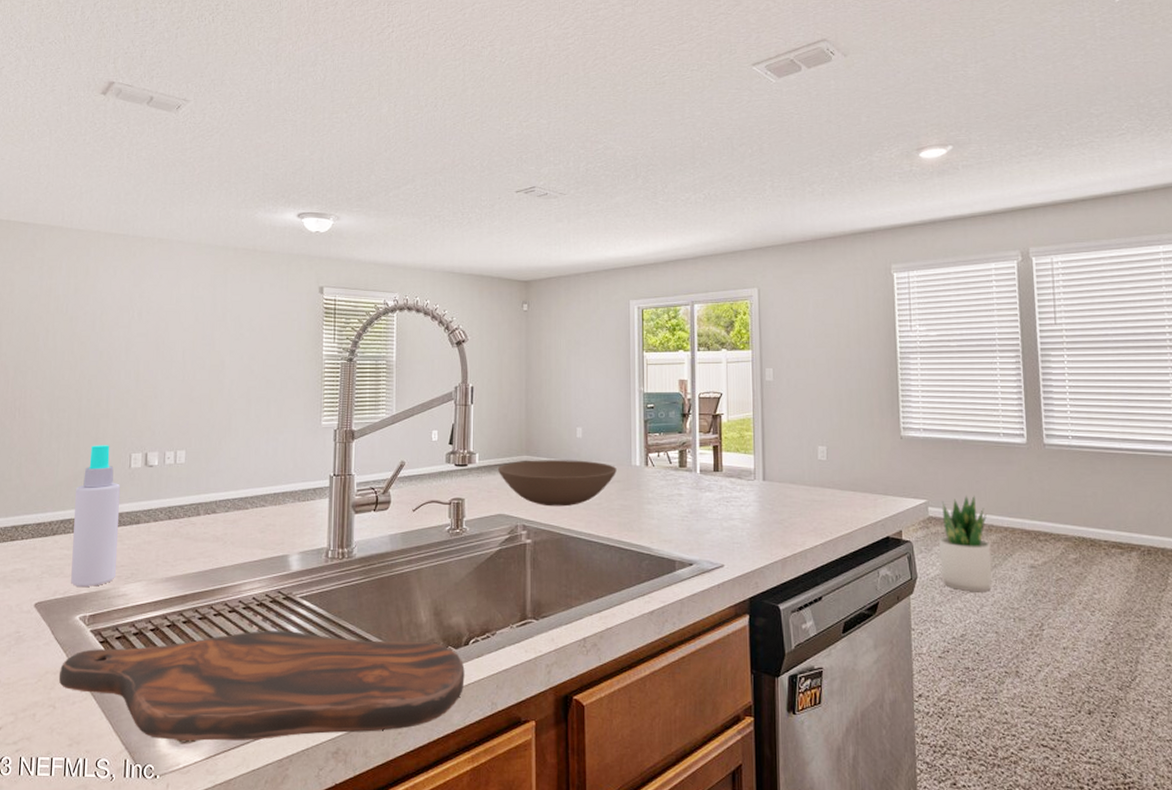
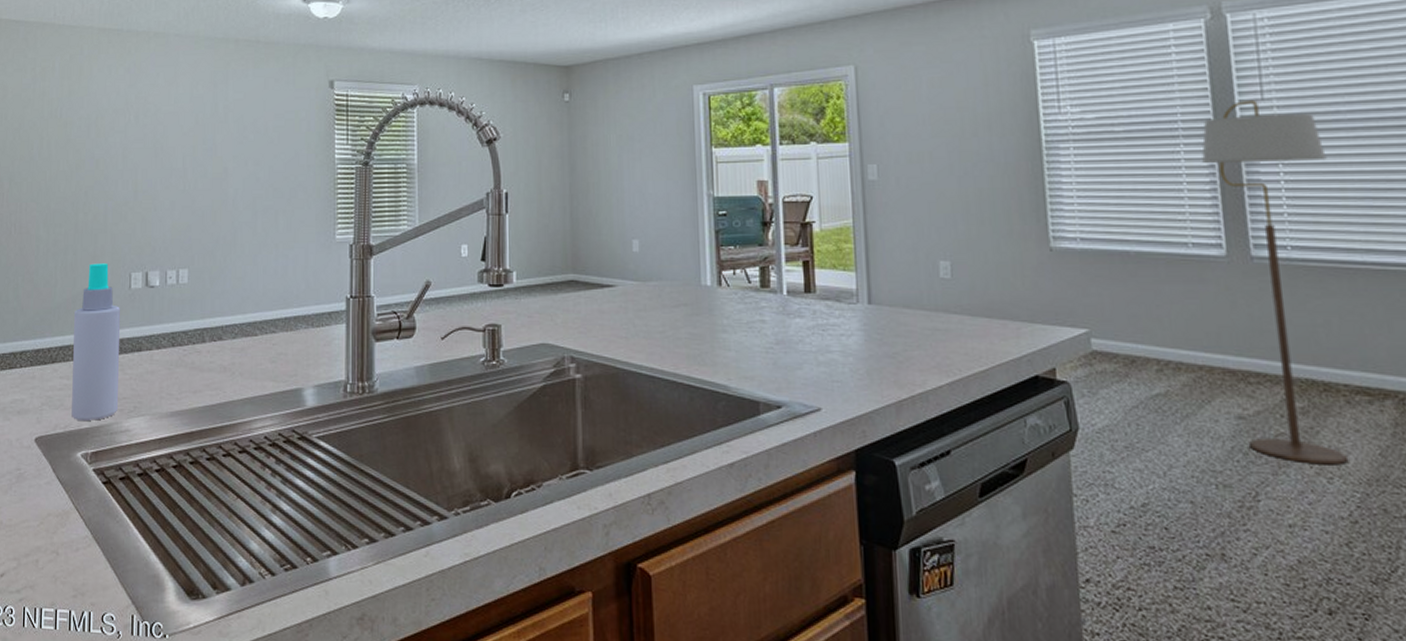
cutting board: present [58,631,465,741] -> none [61,474,507,600]
bowl: present [498,460,617,507] -> none [540,279,683,335]
planter: present [939,495,992,592] -> none [1107,323,1183,450]
floor lamp: none [1012,324,1105,602] -> present [1202,99,1347,465]

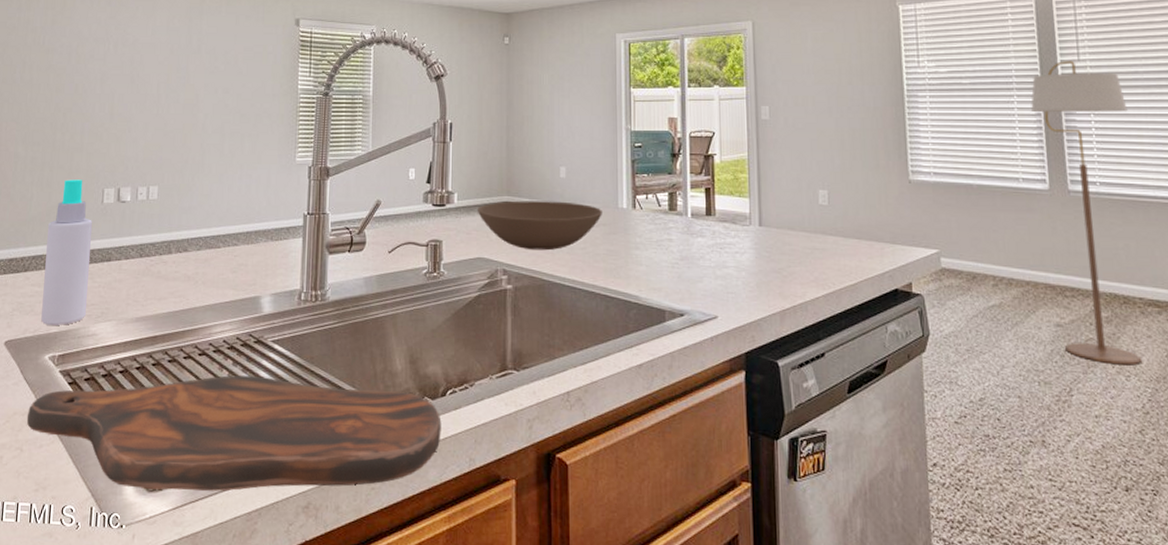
cutting board: none [61,474,507,600] -> present [26,375,442,491]
bowl: none [540,279,683,335] -> present [478,200,602,251]

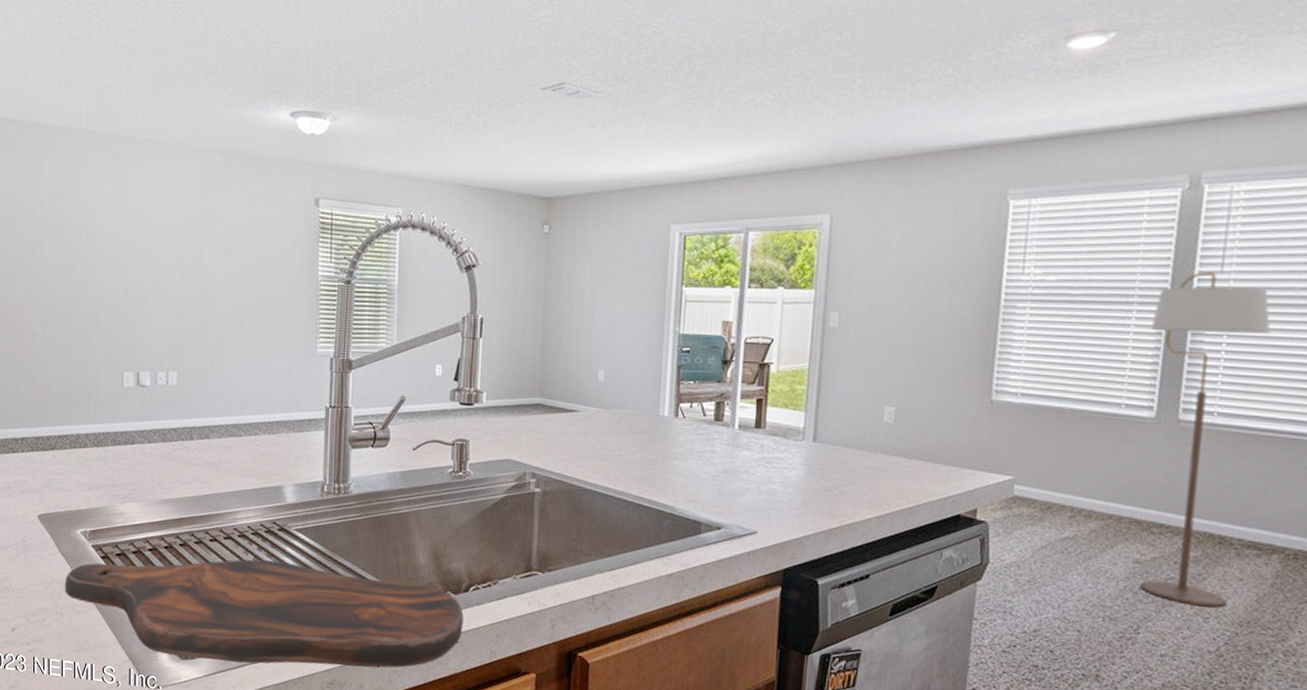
spray bottle: present [41,179,92,326] -> none [71,361,114,504]
bowl: present [478,200,602,251] -> none [507,403,641,456]

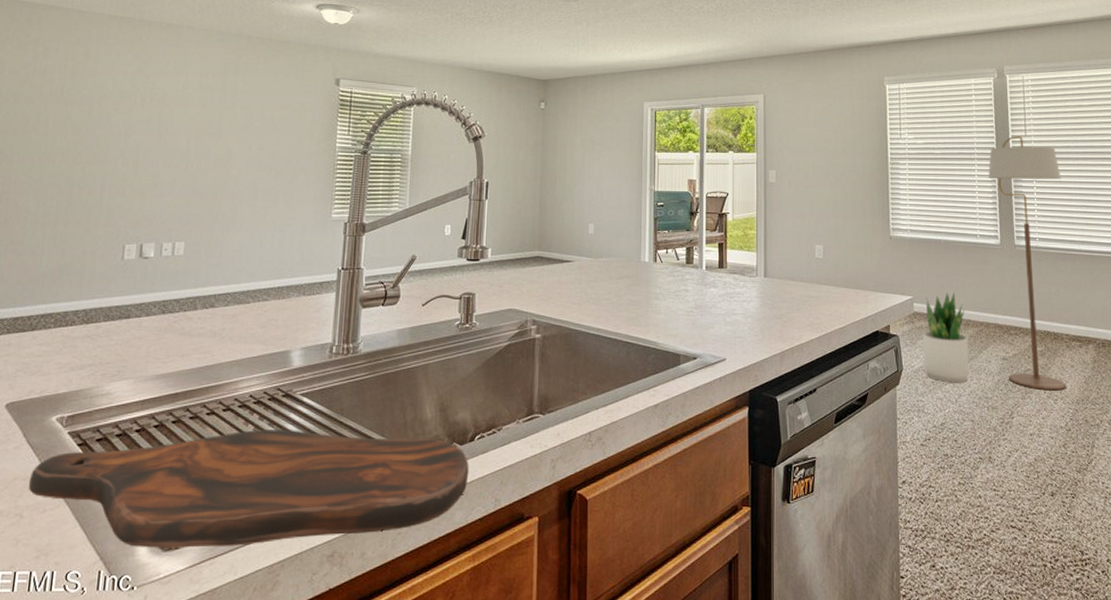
planter: none [1019,474,1088,586] -> present [922,292,969,383]

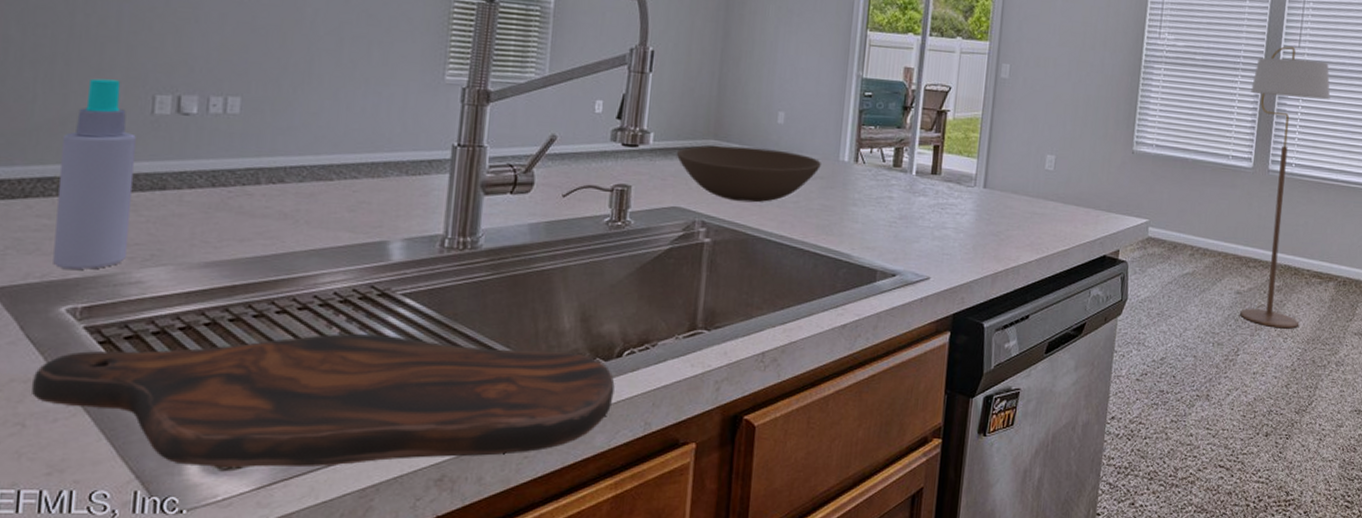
spray bottle: none [49,235,110,387] -> present [53,78,136,270]
bowl: none [510,255,626,302] -> present [677,145,821,203]
planter: present [922,292,969,383] -> none [1151,217,1204,316]

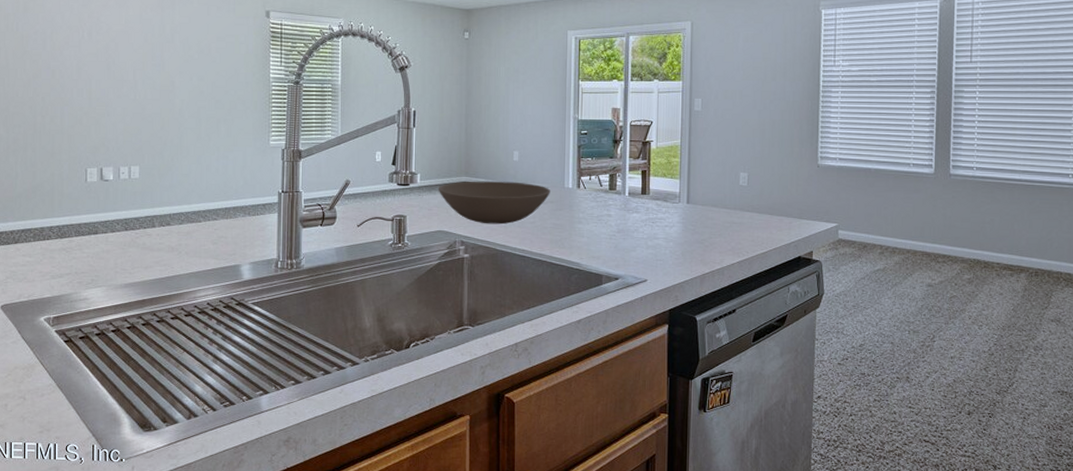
cutting board: present [31,333,615,467] -> none [27,333,406,430]
spray bottle: present [53,78,136,270] -> none [34,159,78,292]
floor lamp: present [1240,46,1331,329] -> none [926,61,1007,317]

